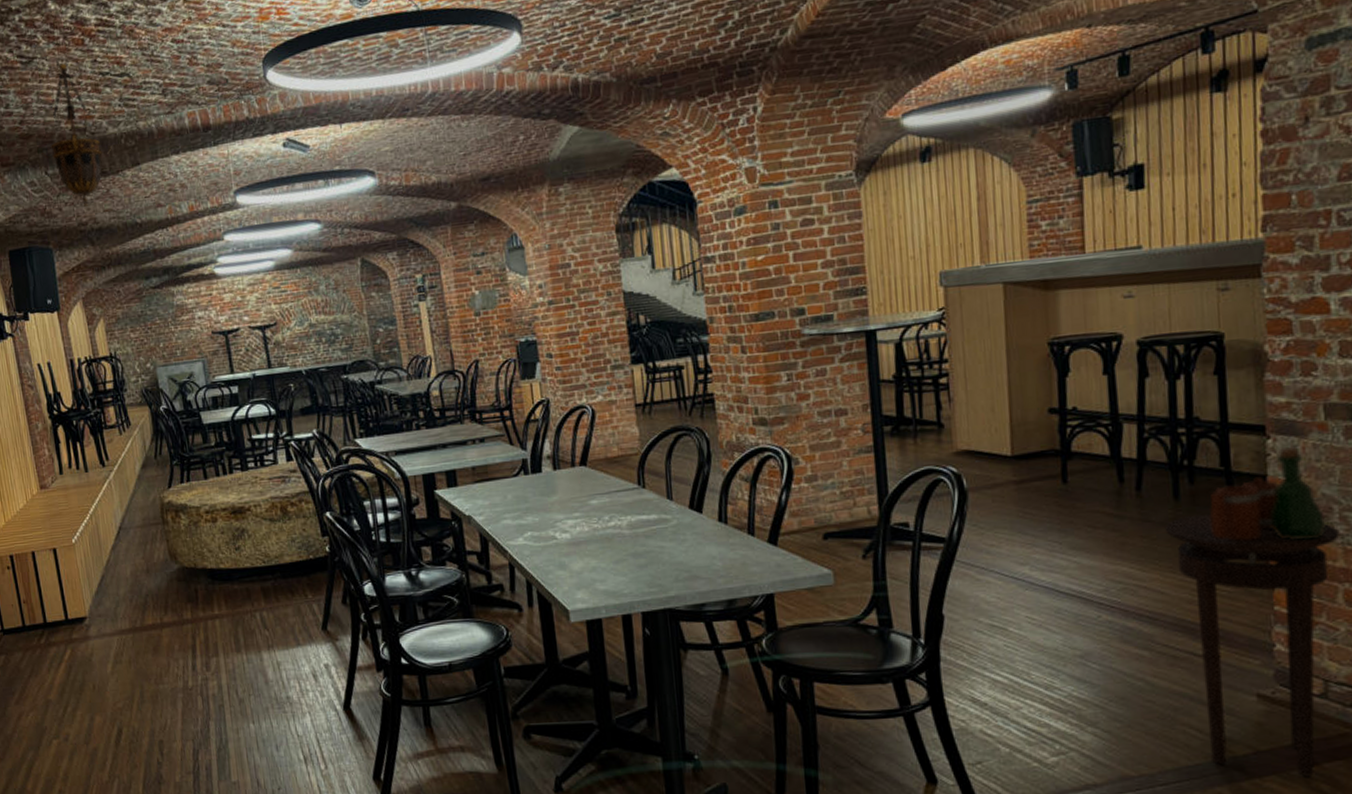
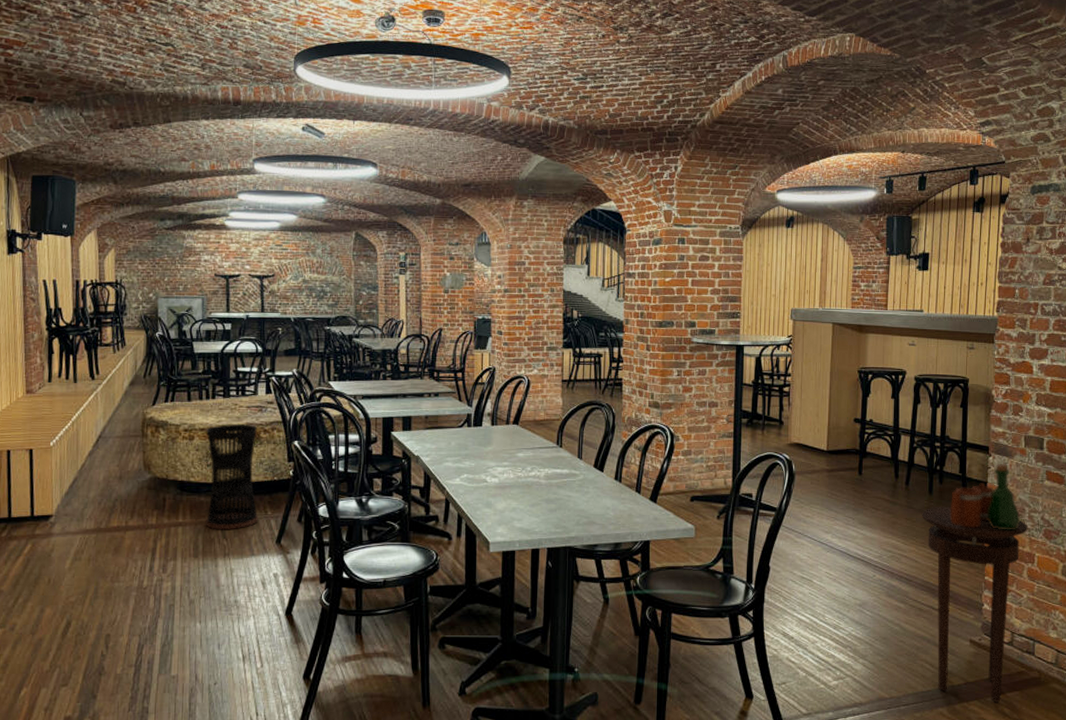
hanging lantern: present [39,56,112,208] -> none [78,18,148,150]
umbrella stand: none [228,498,299,620] -> present [206,424,259,530]

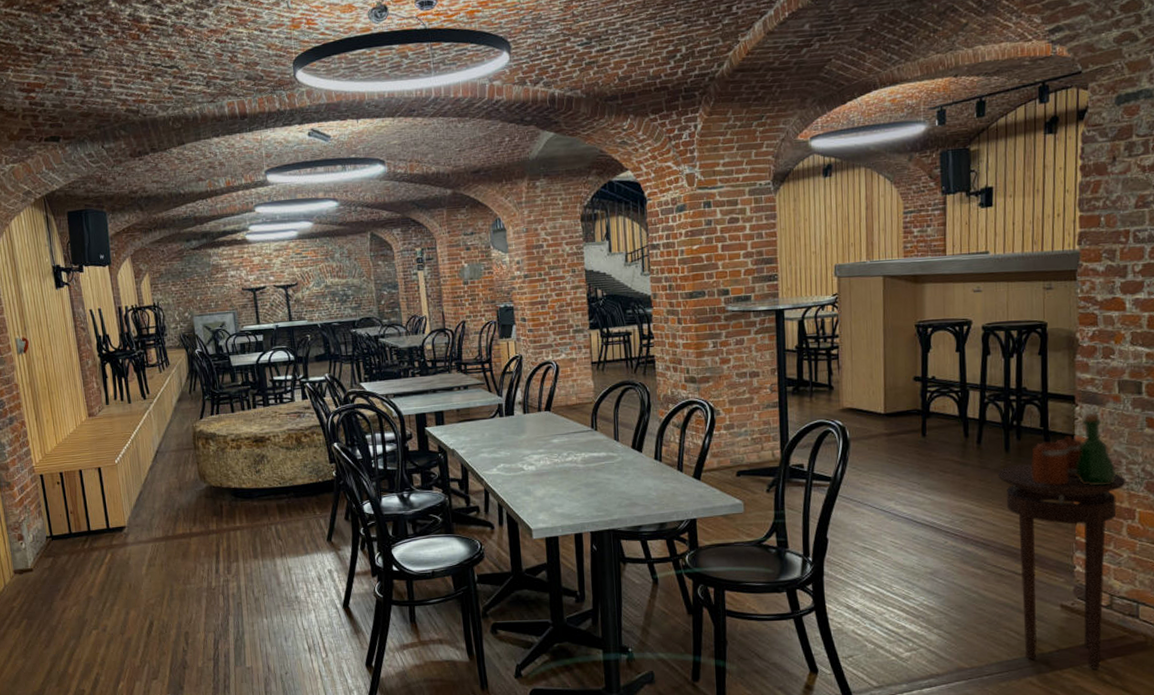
umbrella stand: present [206,424,259,530] -> none [251,430,309,532]

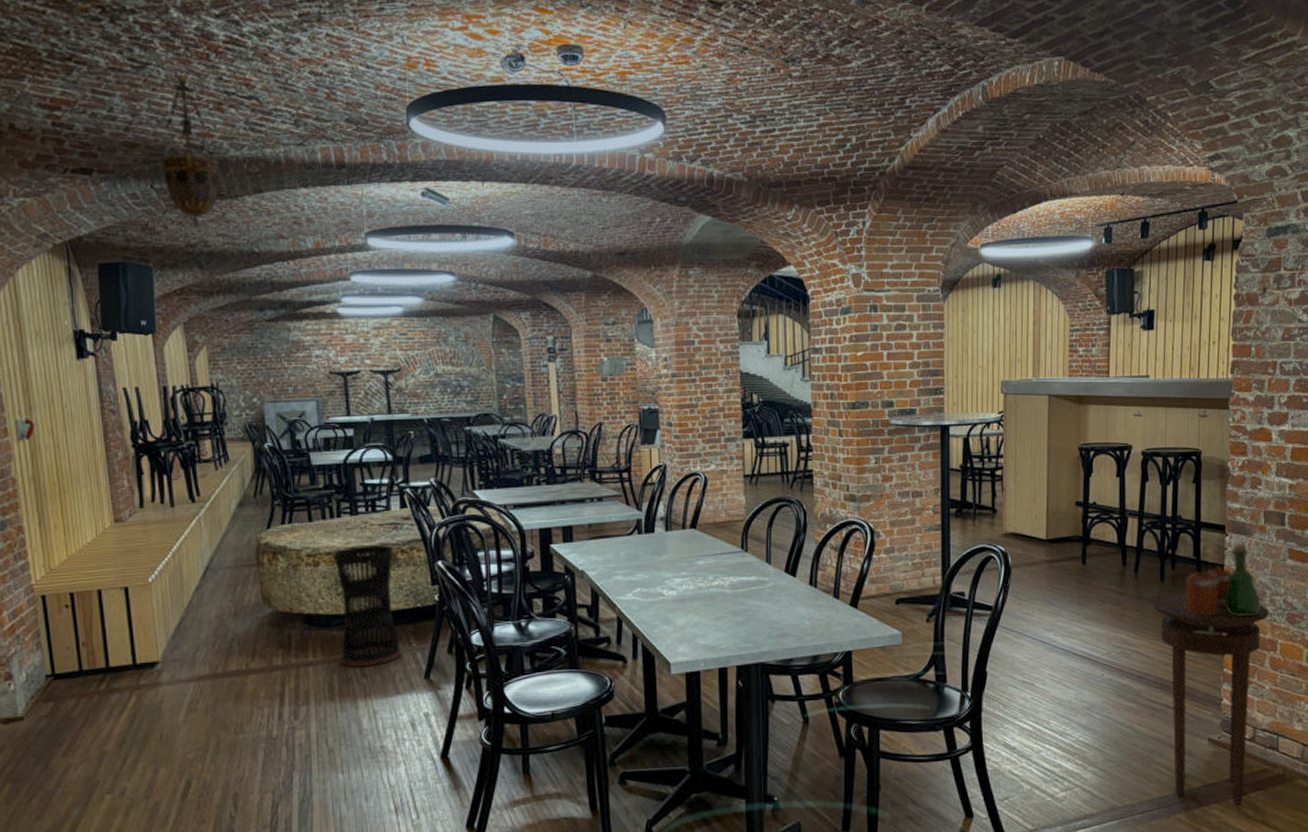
hanging lantern: none [97,48,161,178] -> present [146,68,232,229]
umbrella stand: none [251,430,309,532] -> present [333,545,402,668]

